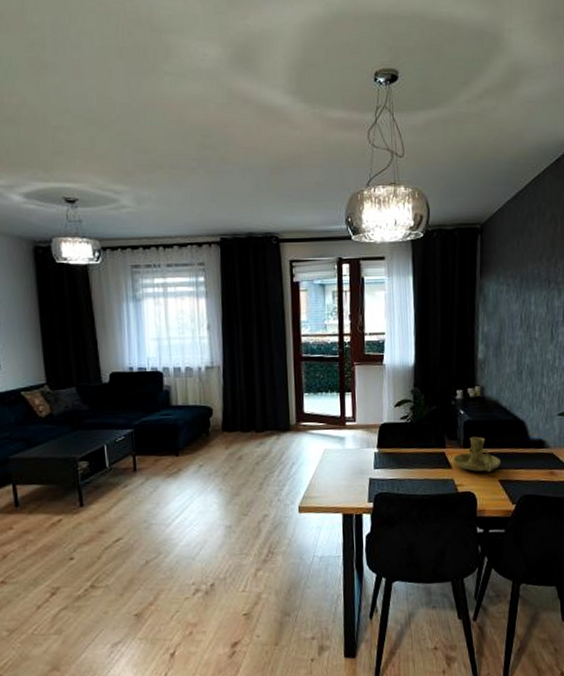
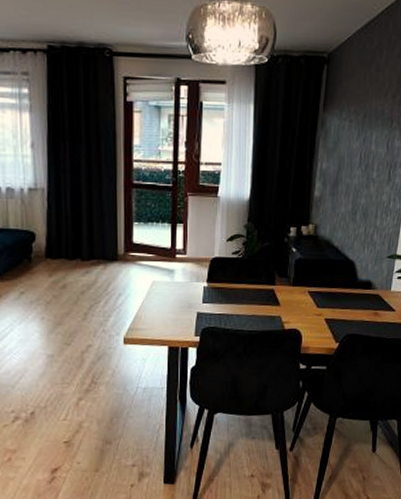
candle holder: present [453,436,501,472] -> none [282,275,328,310]

